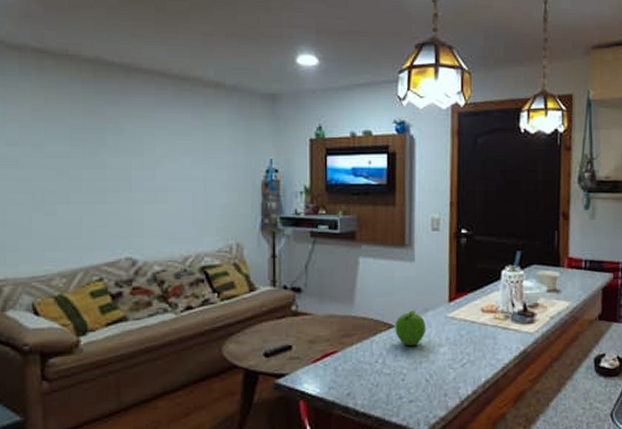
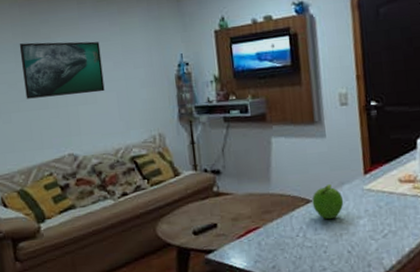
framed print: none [77,125,178,191] -> present [19,41,105,99]

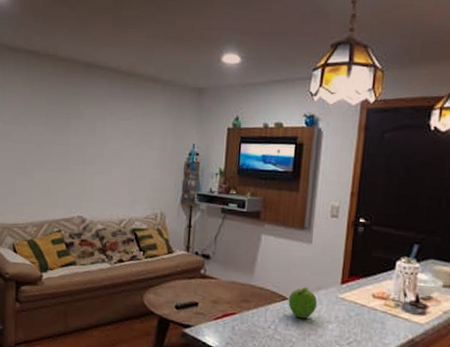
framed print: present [19,41,105,99] -> none [49,110,122,166]

